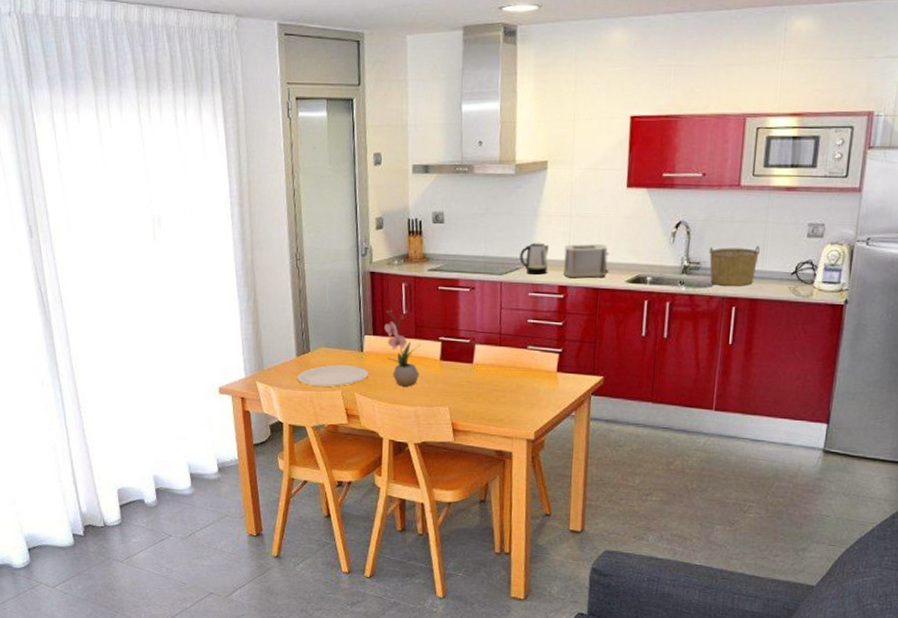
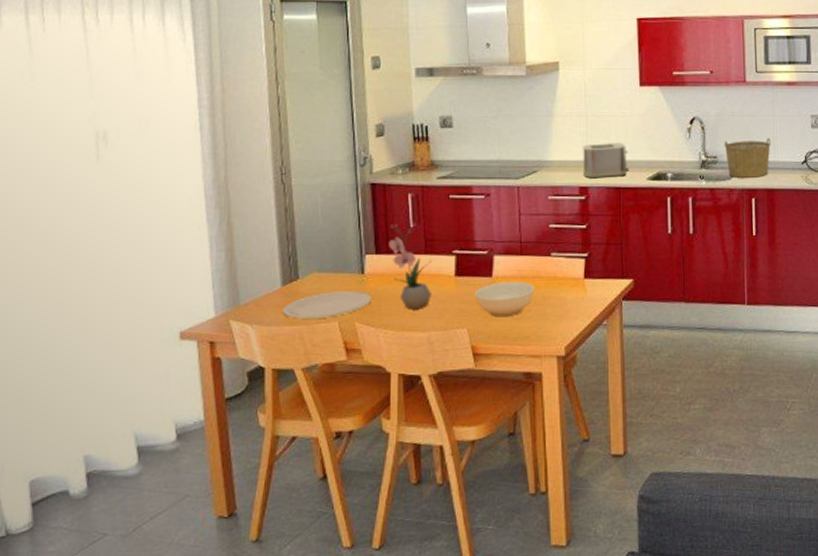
bowl: none [456,369,510,400] -> present [474,282,534,317]
kettle: present [519,242,549,275] -> none [536,143,567,177]

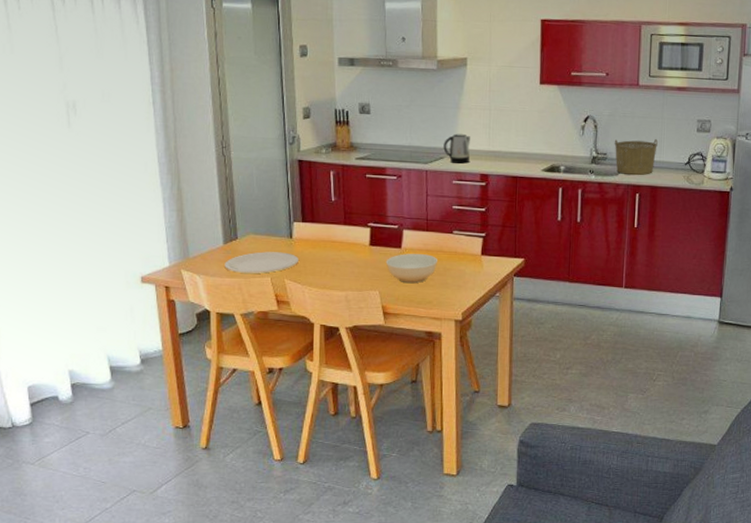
flower arrangement: present [389,224,432,310] -> none [313,197,350,272]
kettle: none [536,143,567,177] -> present [443,133,471,164]
toaster: present [582,143,629,179] -> none [484,135,526,168]

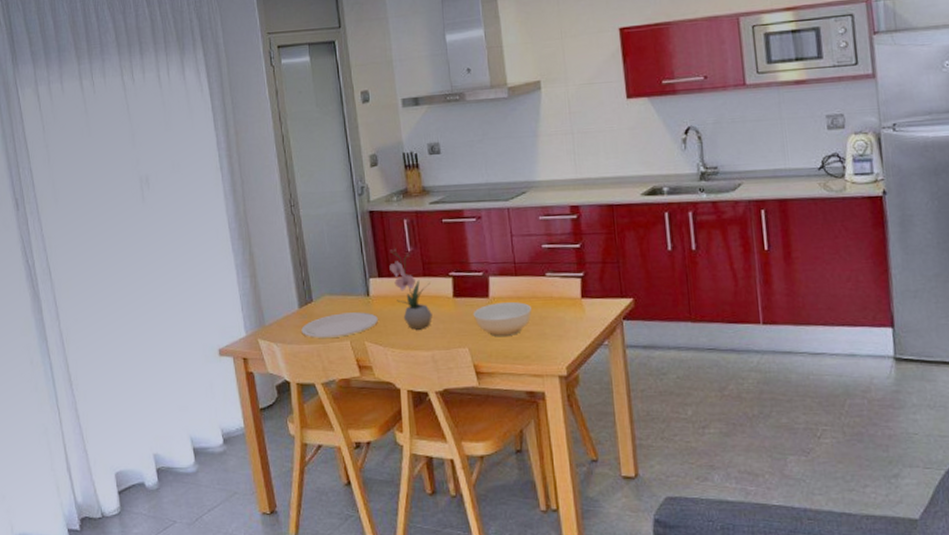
flower arrangement: none [313,197,350,272] -> present [389,249,432,330]
kettle: present [443,133,471,164] -> none [524,163,557,197]
basket: present [614,139,658,175] -> none [725,144,780,189]

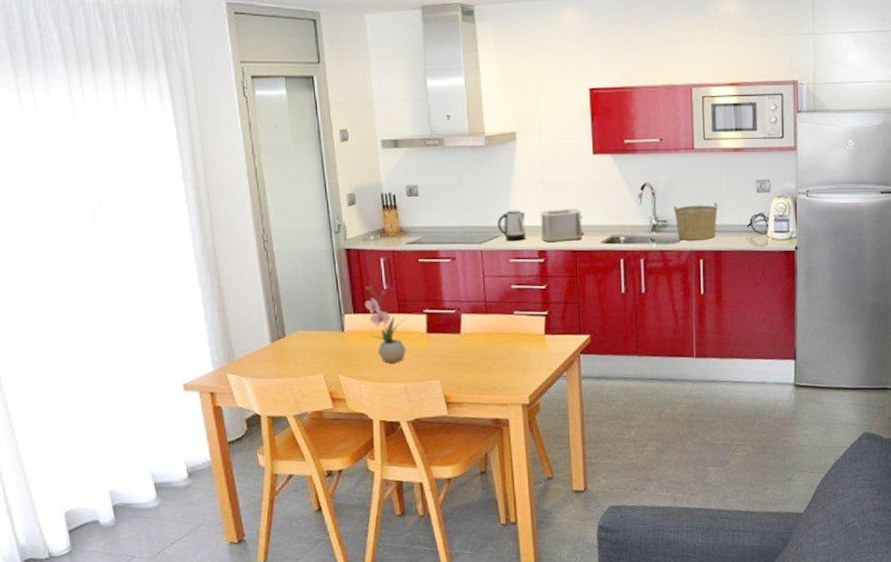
plate: present [301,312,378,338] -> none [273,347,352,372]
bowl: present [473,302,532,337] -> none [445,338,499,370]
kettle: none [524,163,557,197] -> present [497,210,527,241]
toaster: none [570,159,622,197] -> present [540,209,585,243]
basket: none [725,144,780,189] -> present [673,203,718,240]

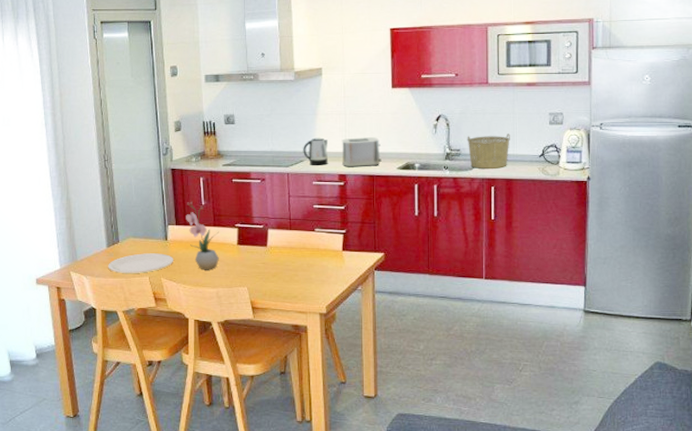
plate: none [273,347,352,372] -> present [108,253,173,273]

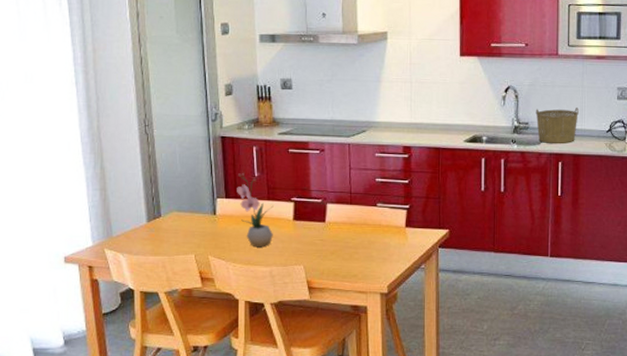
plate: present [108,253,173,273] -> none [148,229,222,251]
kettle: present [303,137,329,165] -> none [366,106,393,136]
toaster: present [341,137,382,167] -> none [406,107,448,139]

